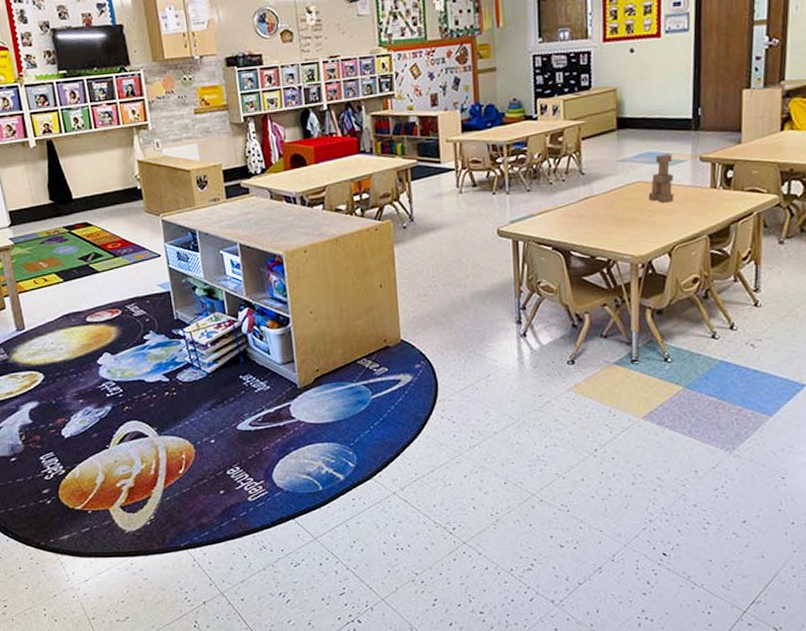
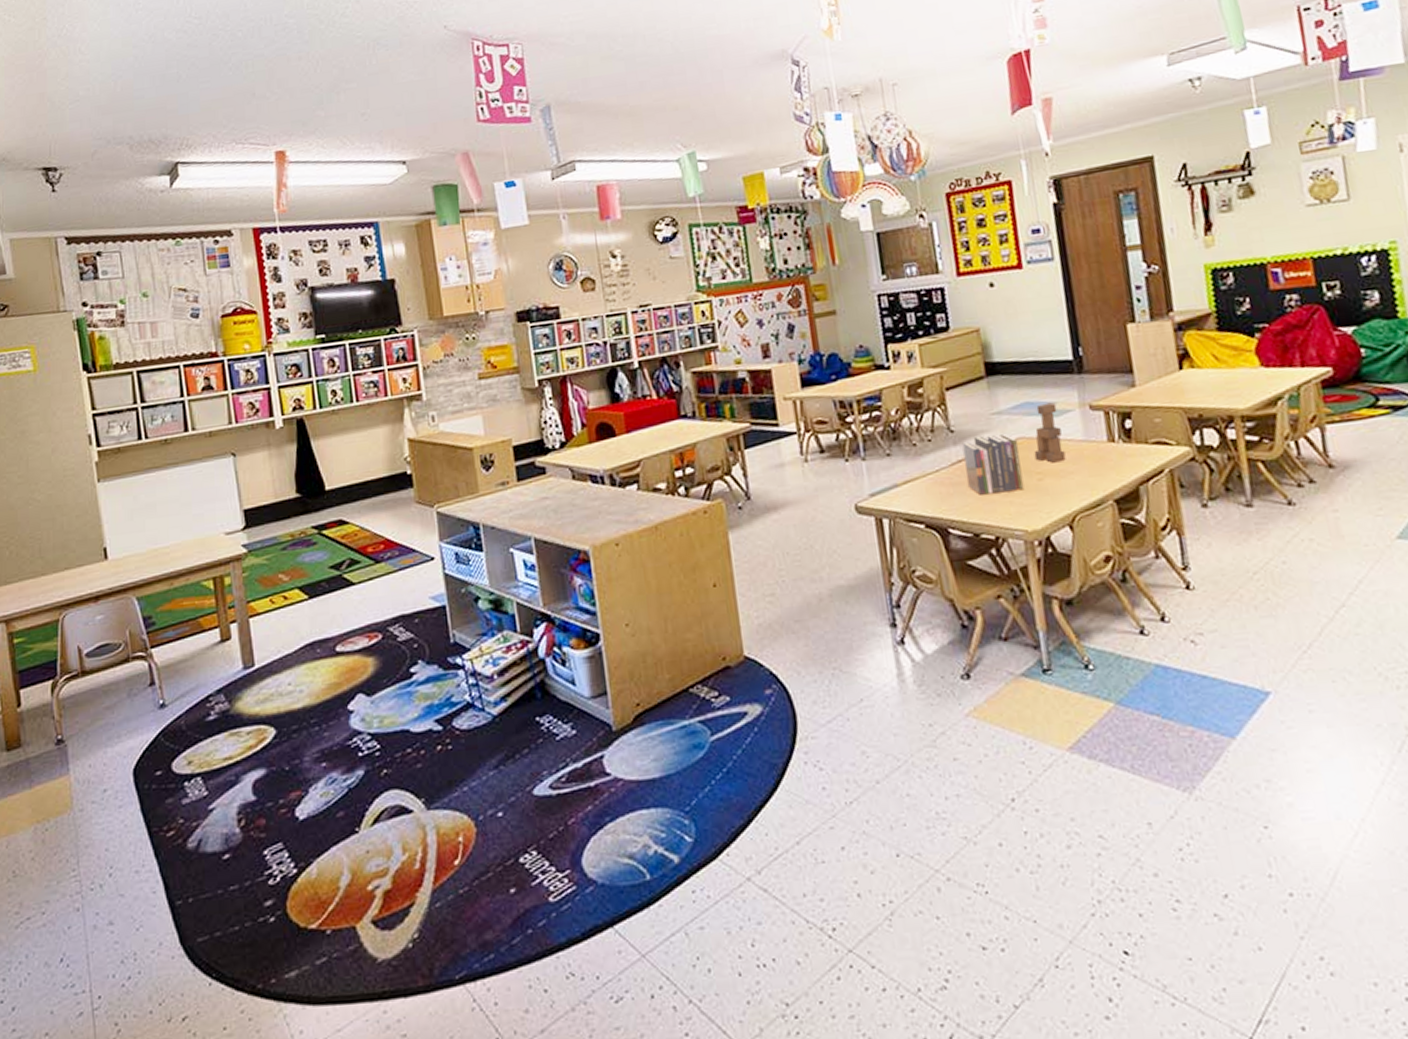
books: none [590,177,637,226] -> present [962,433,1024,495]

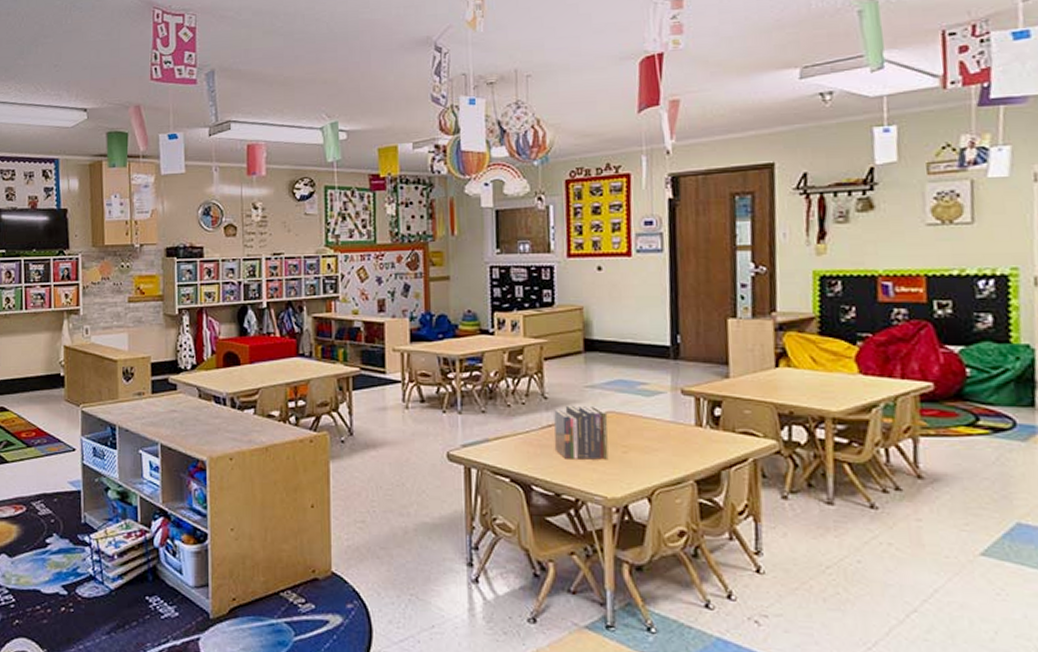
toy blocks: present [1034,402,1066,463] -> none [622,383,652,439]

